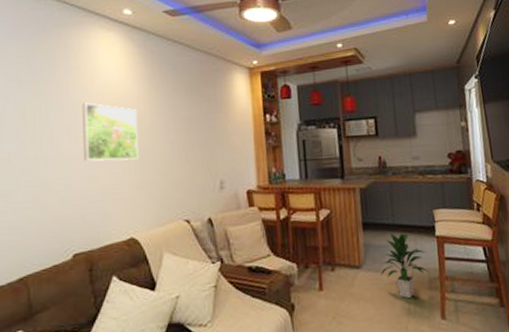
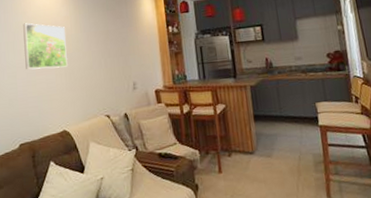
indoor plant: present [381,233,429,299] -> none [271,123,314,181]

